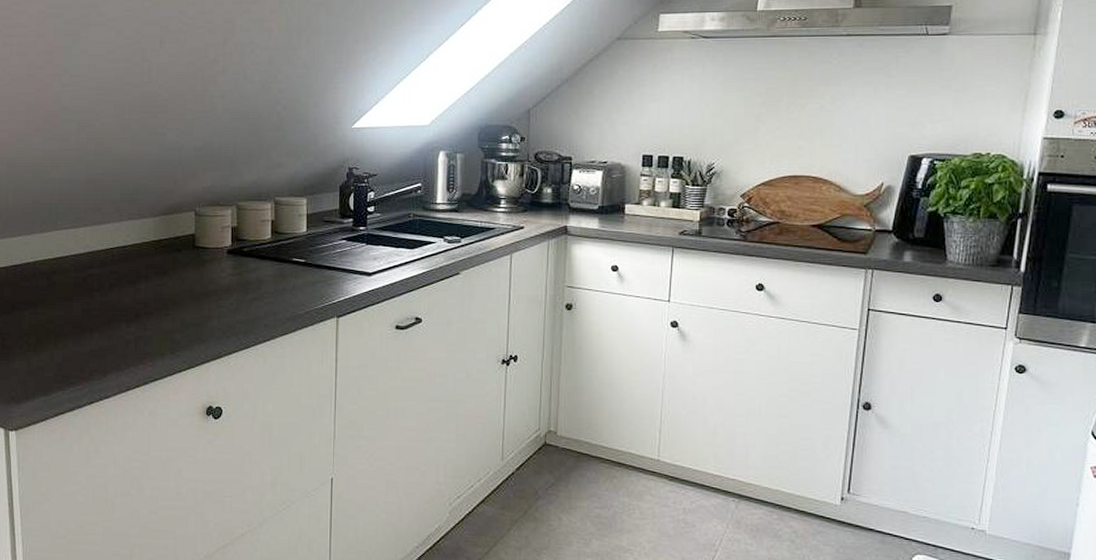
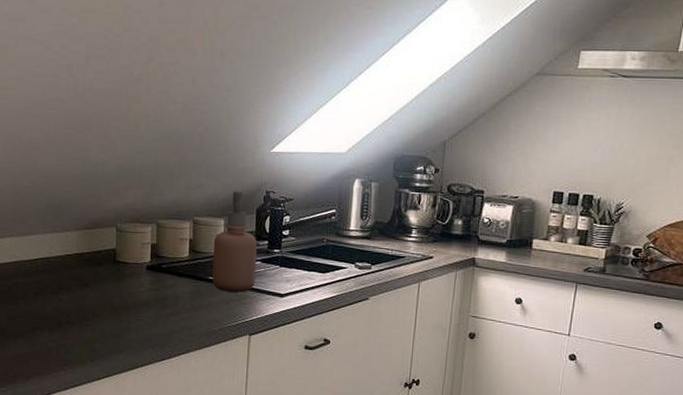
soap dispenser: none [296,169,342,273] -> present [212,191,258,292]

